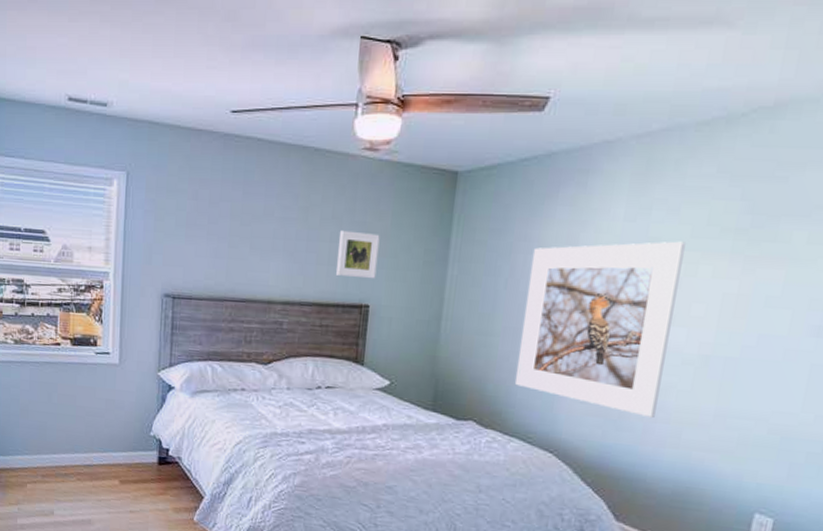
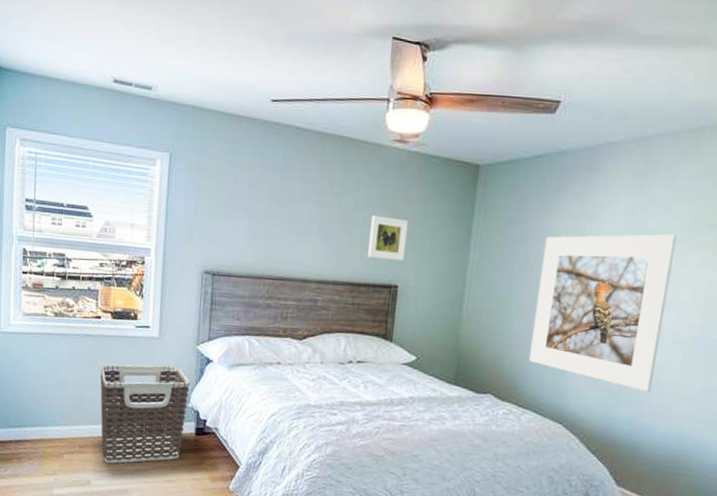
clothes hamper: none [61,392,152,494] -> present [100,364,190,464]

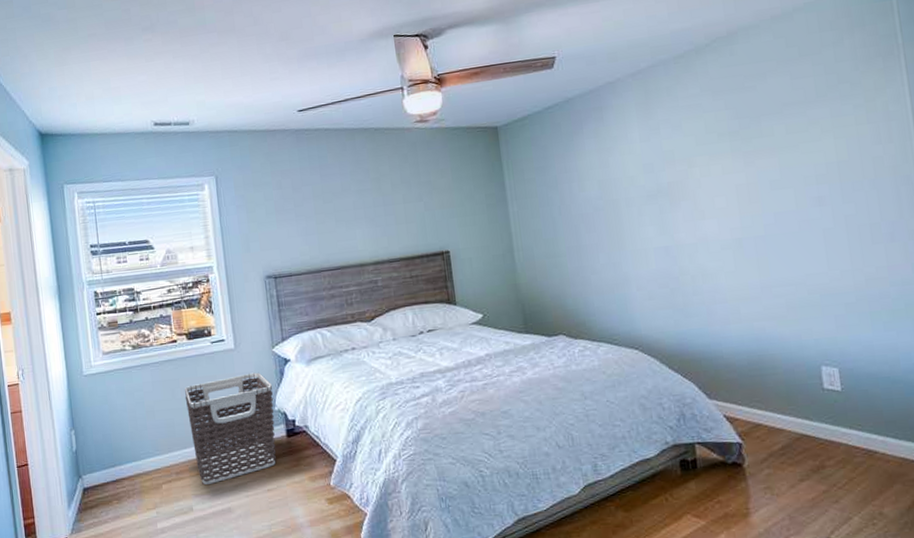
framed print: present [368,215,409,262] -> none [411,189,450,231]
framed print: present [529,234,677,393] -> none [574,149,713,301]

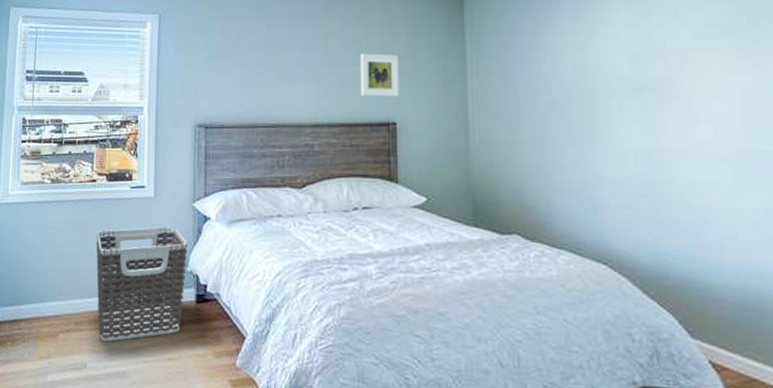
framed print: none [411,189,450,231] -> present [361,53,399,97]

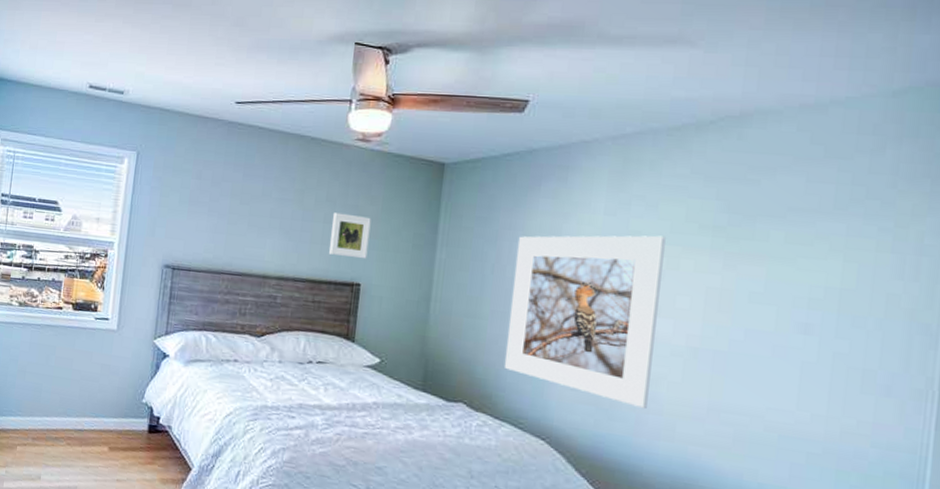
clothes hamper: present [96,226,188,342] -> none [54,356,146,459]
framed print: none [546,42,704,220] -> present [504,235,666,410]

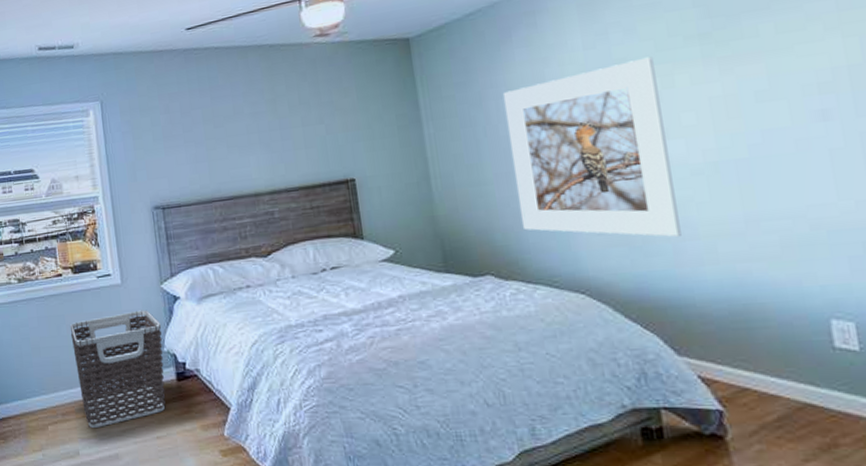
clothes hamper: none [54,356,146,459] -> present [70,309,166,428]
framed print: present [329,212,371,259] -> none [310,110,355,156]

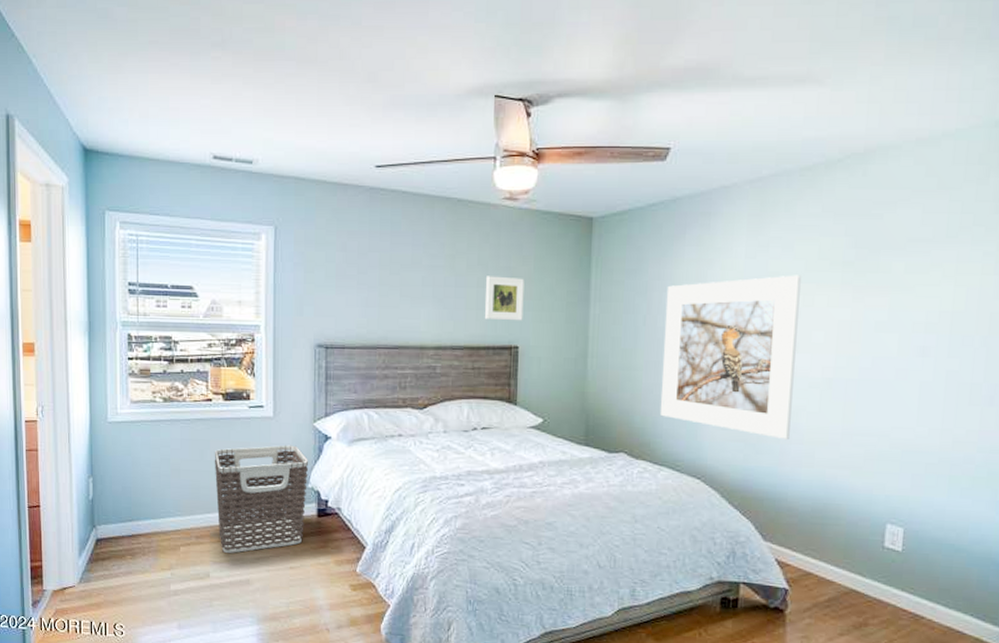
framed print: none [310,110,355,156] -> present [485,276,524,321]

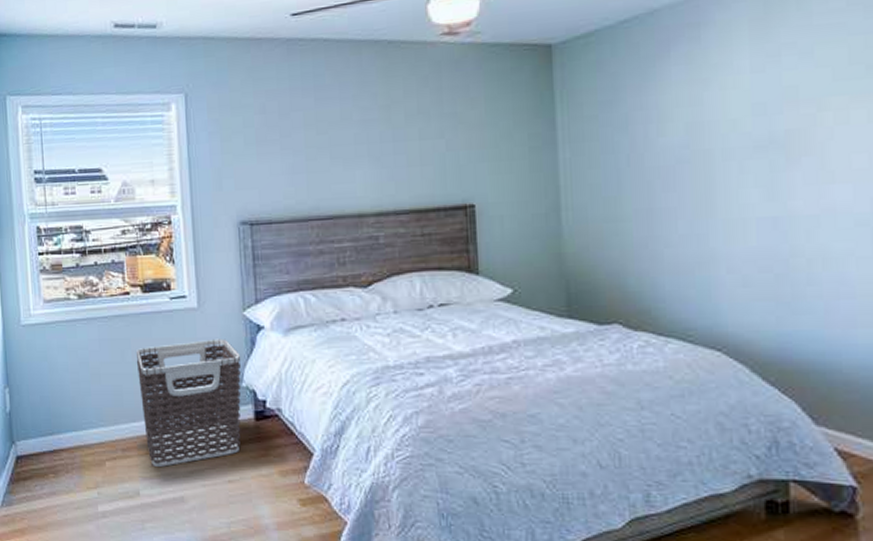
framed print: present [485,276,524,321] -> none [429,124,477,176]
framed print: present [660,275,801,440] -> none [652,86,836,295]

